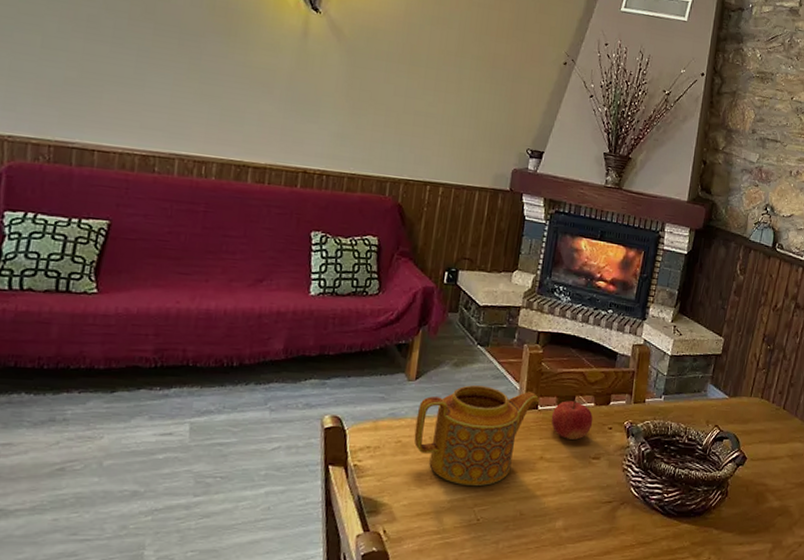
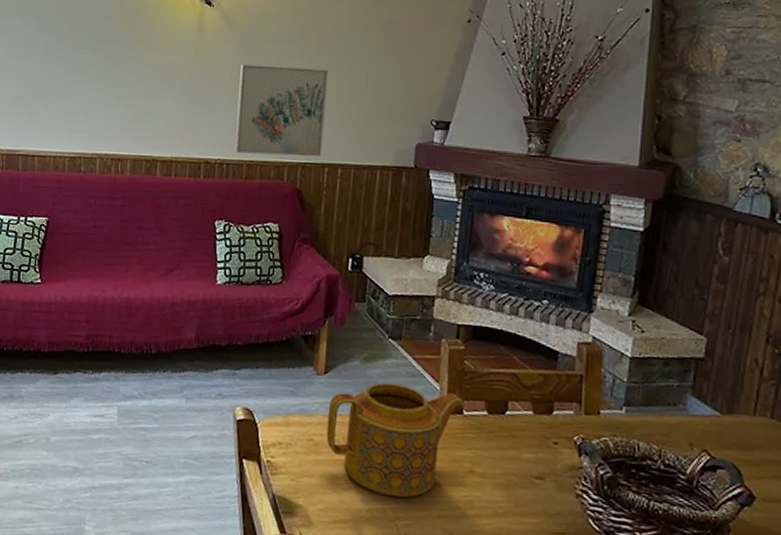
wall art: none [336,76,436,174] -> present [235,64,329,157]
fruit: present [551,400,593,440] -> none [480,406,533,454]

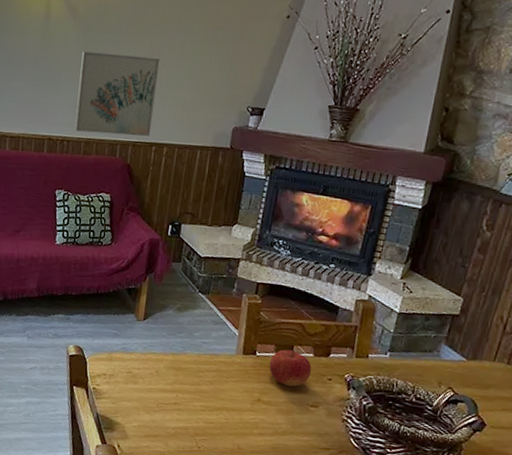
teapot: present [326,382,465,497] -> none [142,328,258,419]
fruit: none [480,406,533,454] -> present [269,349,312,387]

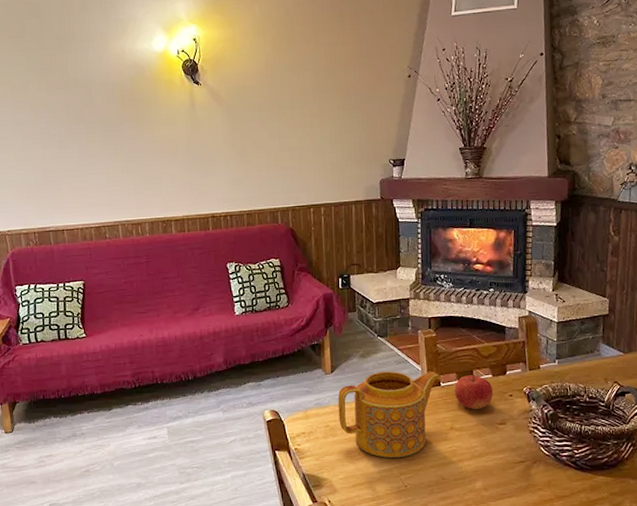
wall art: present [74,51,161,137] -> none [231,127,307,205]
teapot: none [142,328,258,419] -> present [338,371,441,458]

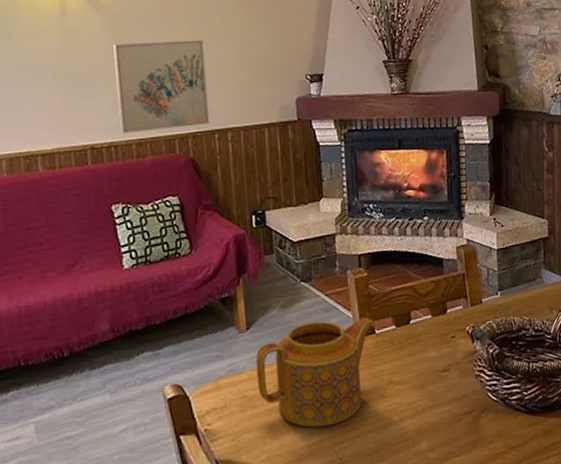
wall art: none [231,127,307,205] -> present [113,39,210,134]
fruit: present [454,374,494,409] -> none [390,316,435,358]

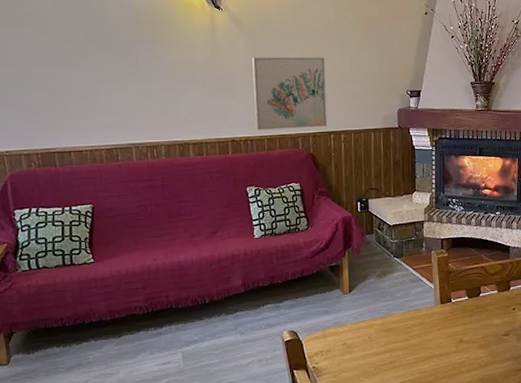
teapot: present [255,317,376,428] -> none [355,289,452,372]

